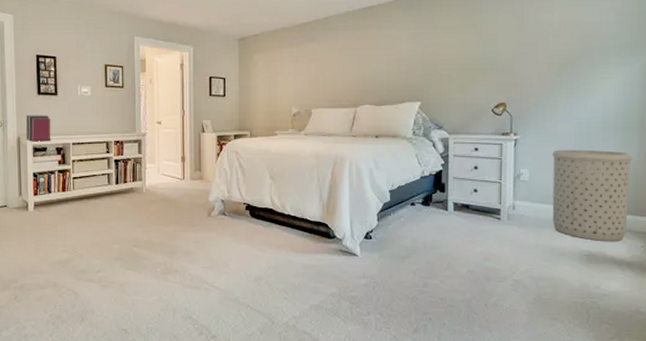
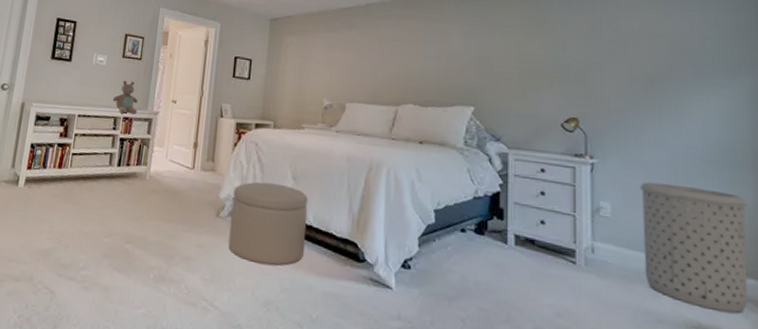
books: present [25,114,51,142] -> none [30,79,60,111]
teddy bear: none [102,108,127,139] -> present [112,80,139,115]
ottoman: none [220,184,285,249] -> present [228,181,309,266]

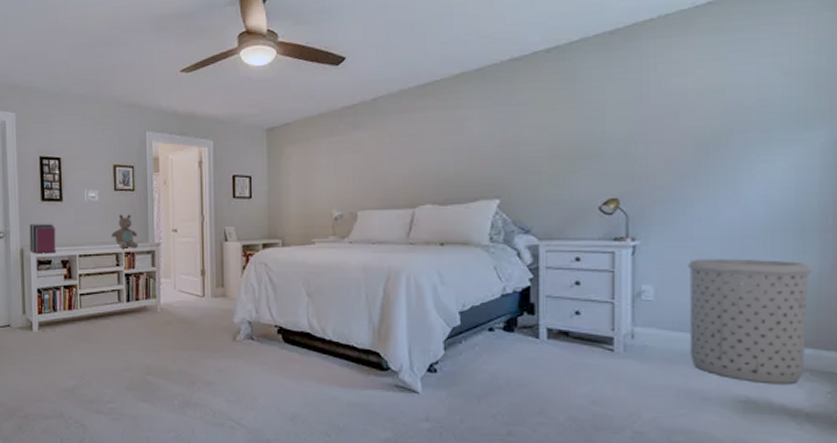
books: none [30,79,60,111] -> present [29,223,56,254]
ottoman: present [228,181,309,266] -> none [247,302,326,381]

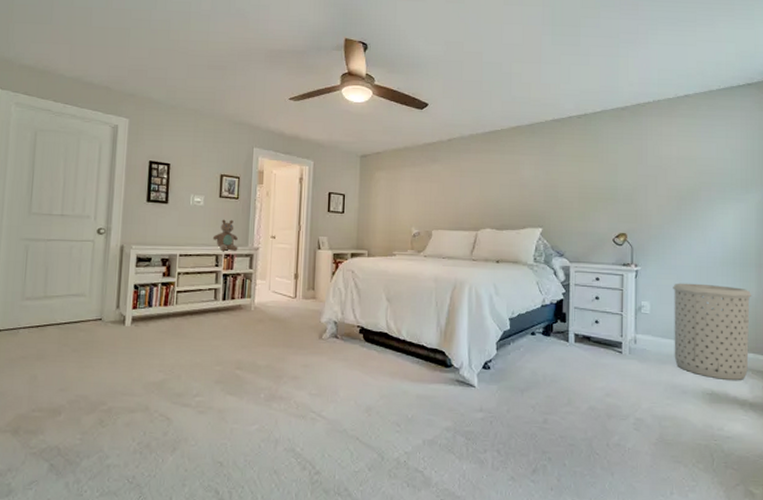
books: present [29,223,56,254] -> none [130,222,159,252]

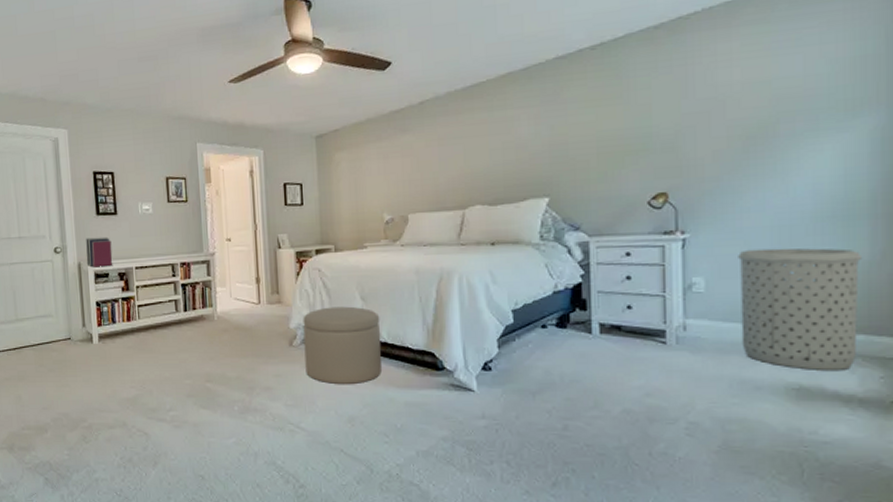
books: none [130,222,159,252] -> present [86,236,113,268]
teddy bear: present [212,219,239,252] -> none [166,225,194,261]
ottoman: none [331,305,402,376] -> present [303,306,382,384]

